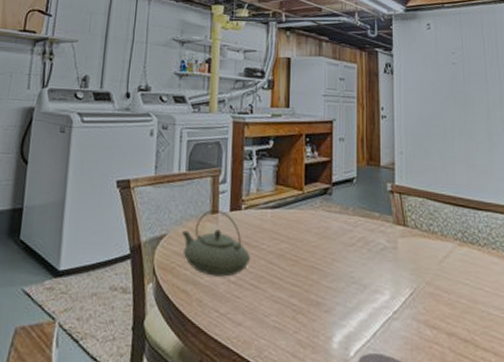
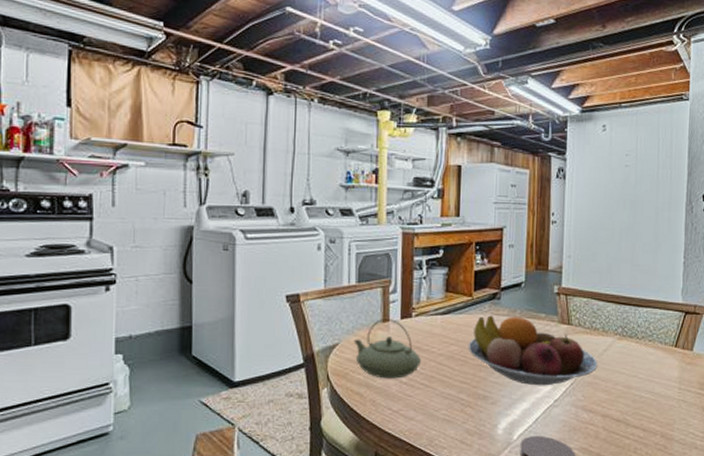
fruit bowl: none [299,211,439,295] -> present [468,315,598,386]

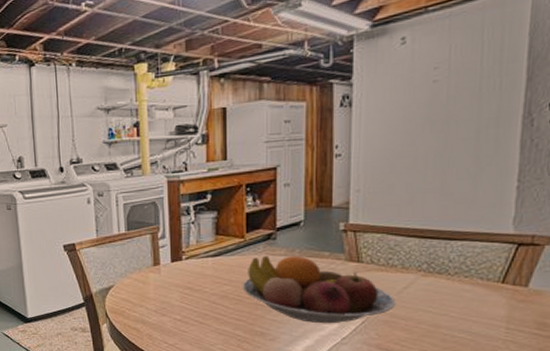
teapot: present [353,318,422,379] -> none [127,261,195,316]

